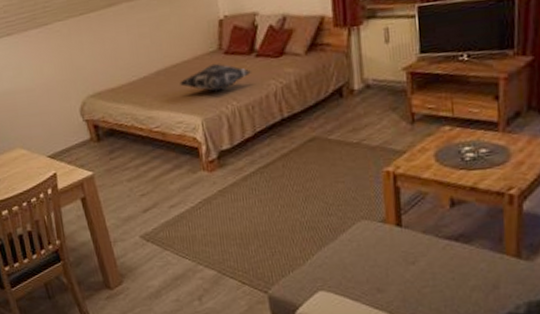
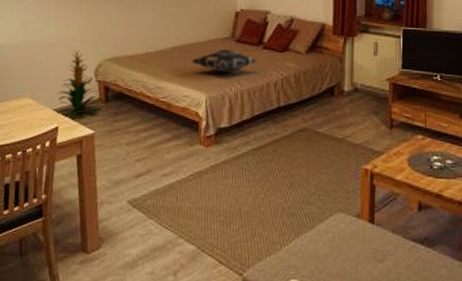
indoor plant: none [48,90,95,162] -> present [57,49,101,117]

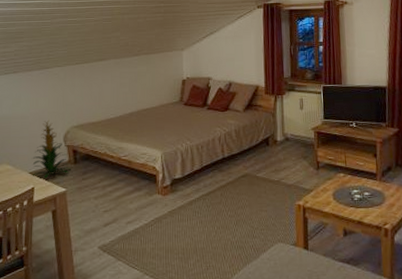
decorative pillow: present [192,48,258,74] -> none [147,111,204,133]

